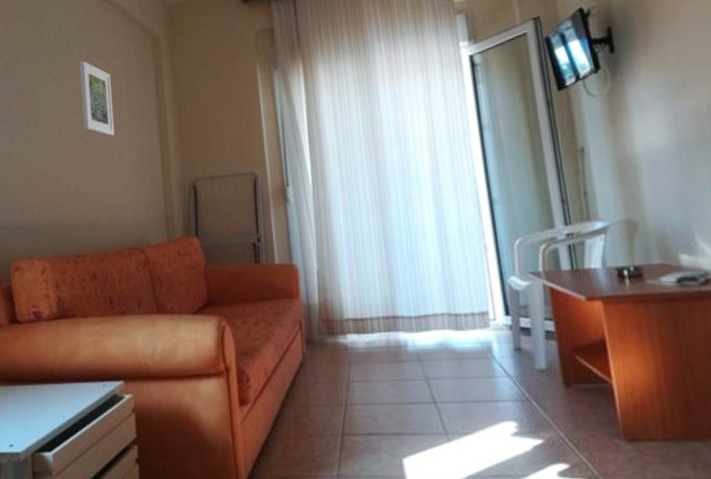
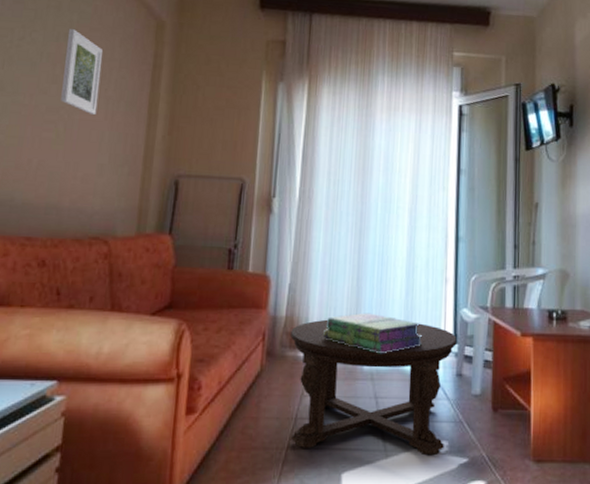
coffee table: none [326,297,513,438] -> present [290,319,457,456]
stack of books: none [359,291,470,334] -> present [322,312,423,354]

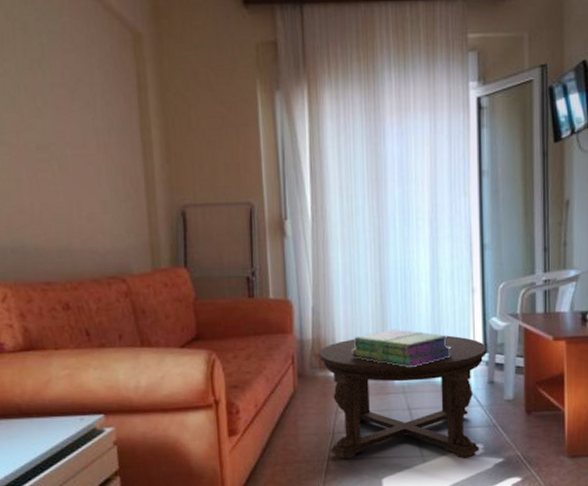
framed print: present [61,29,103,116] -> none [40,53,89,149]

